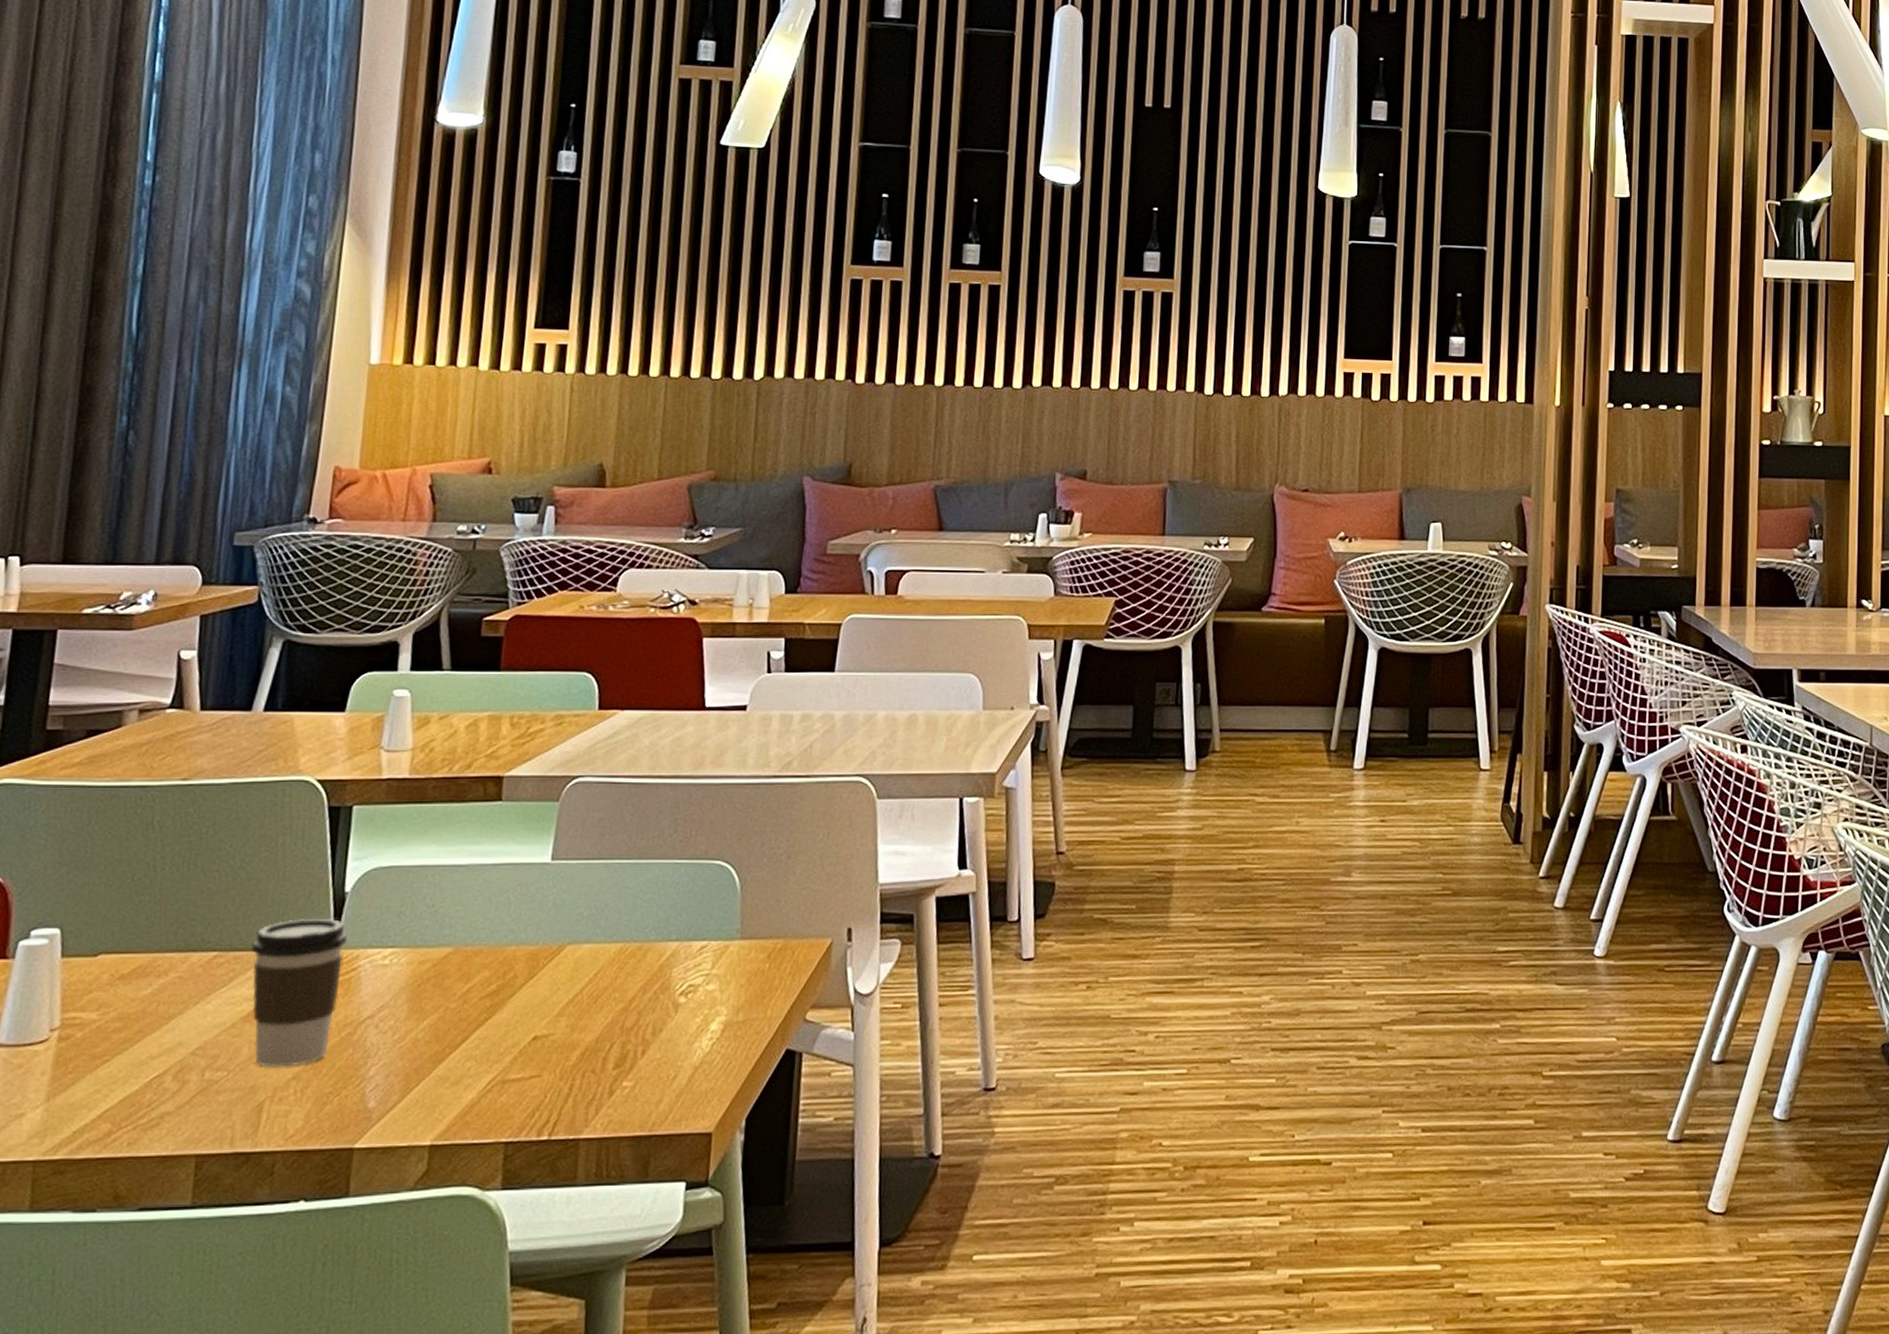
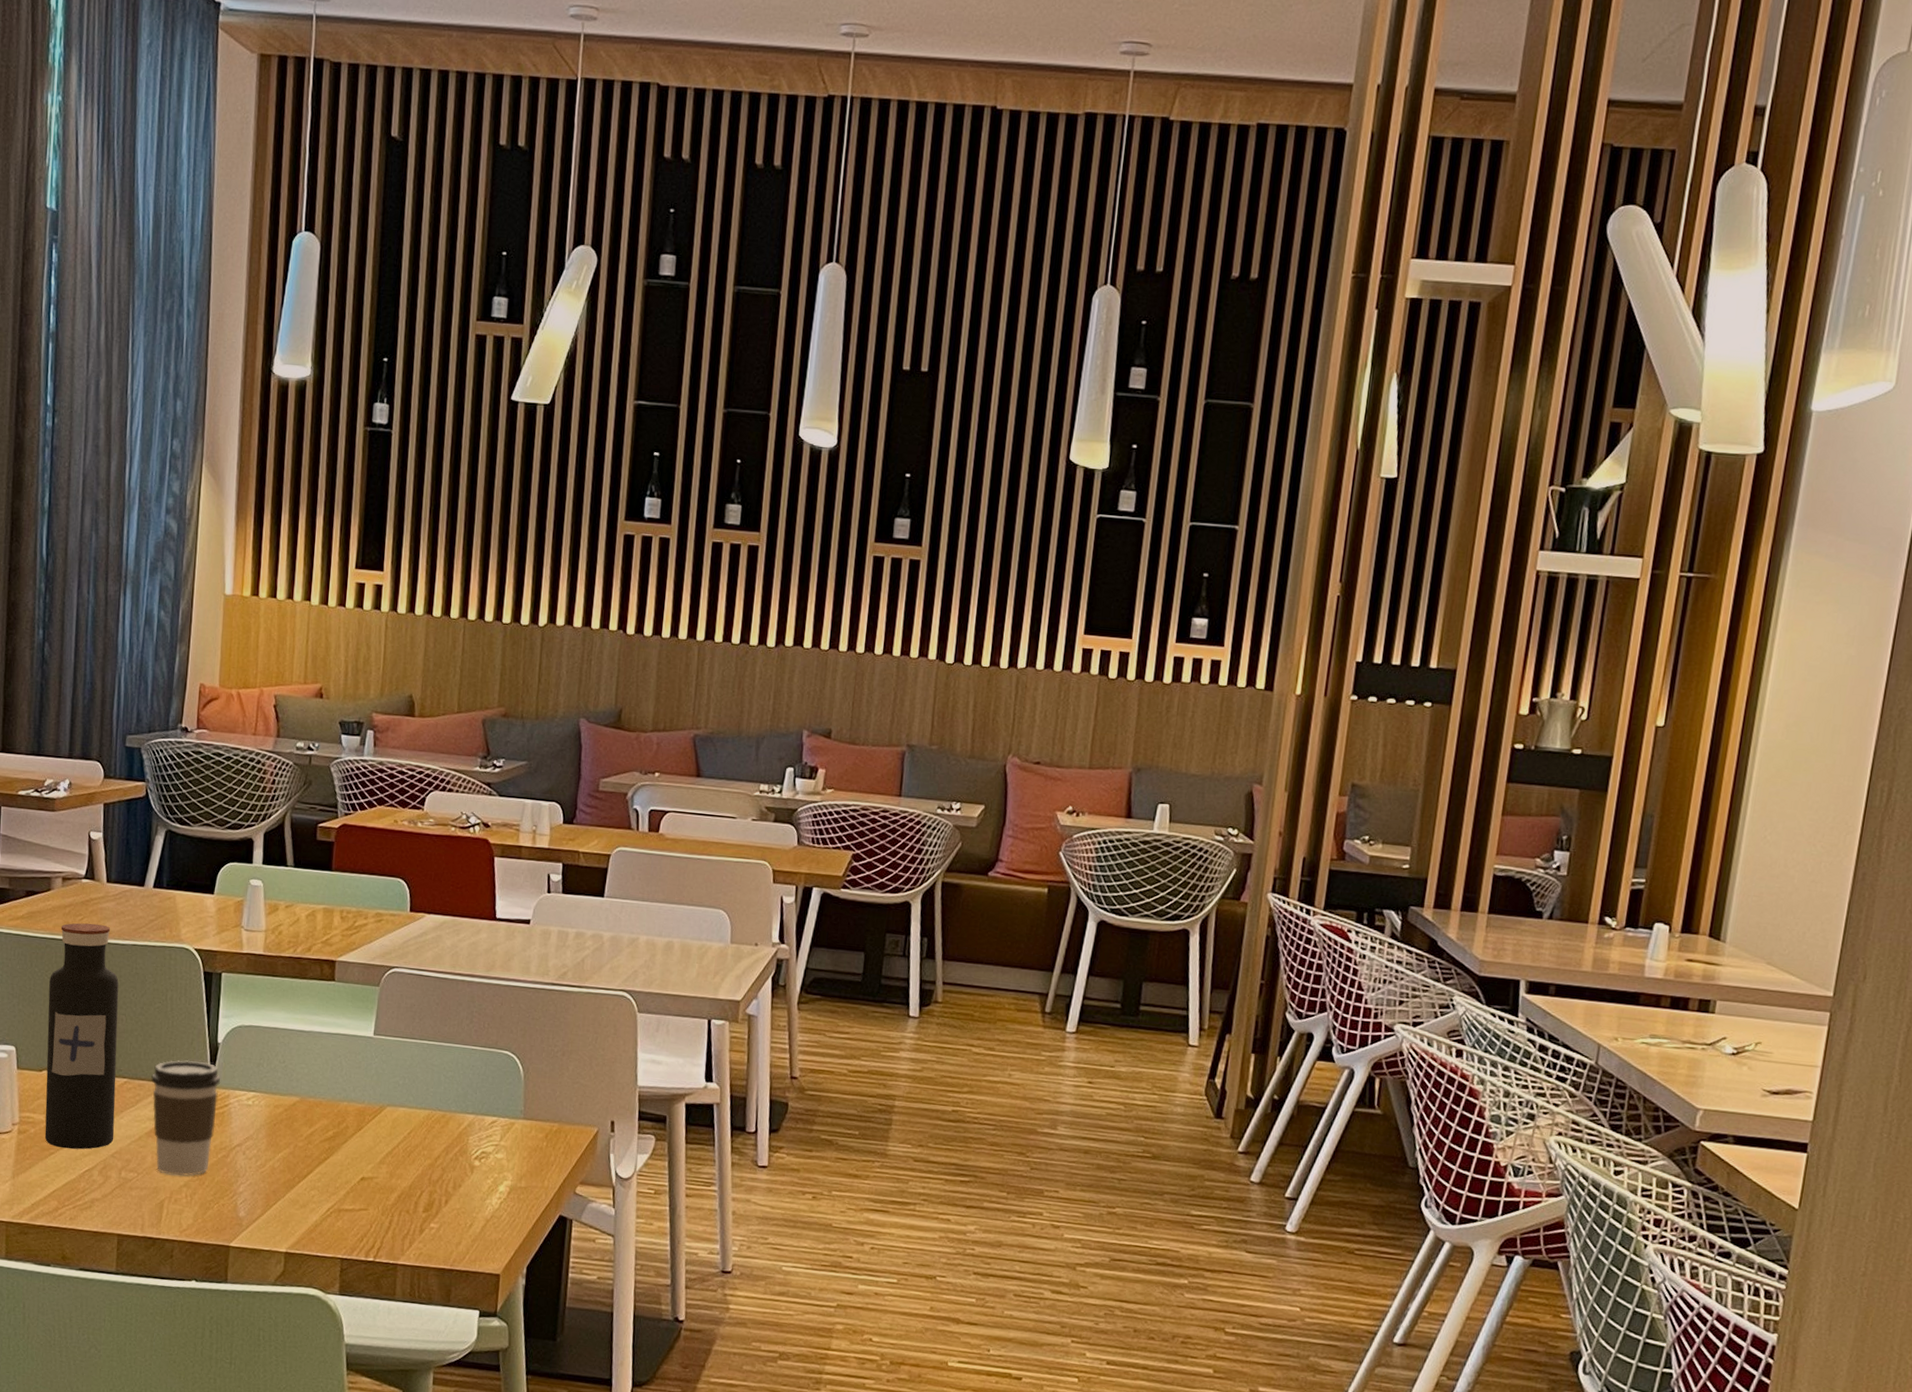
water bottle: none [96,762,212,1053] -> present [44,923,119,1150]

